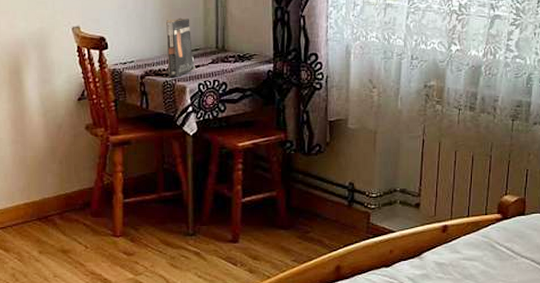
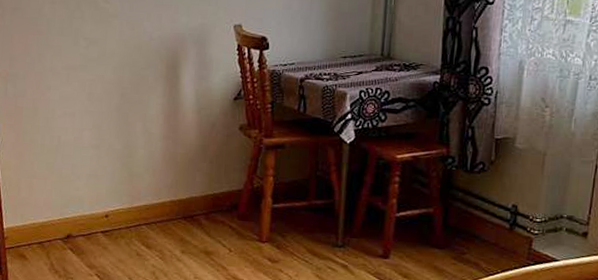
book: present [166,17,196,77] -> none [327,21,359,82]

